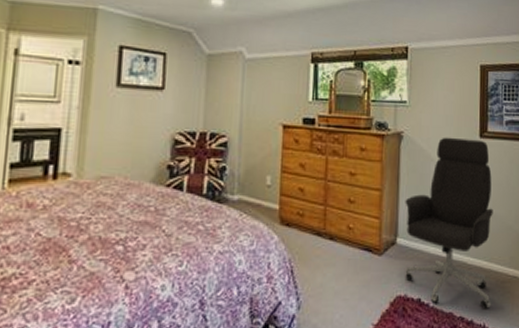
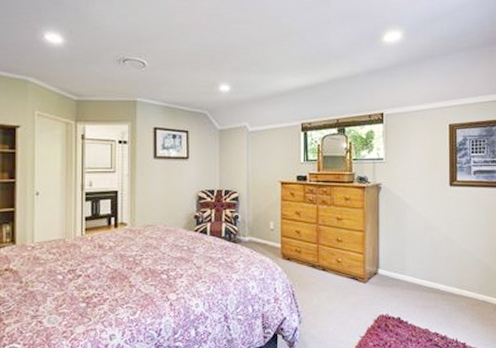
office chair: present [405,137,493,309] -> none [384,186,463,327]

